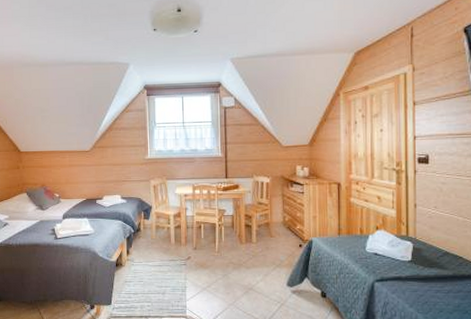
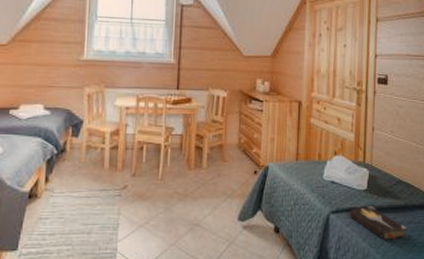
hardback book: none [395,276,458,308] -> present [350,206,408,241]

